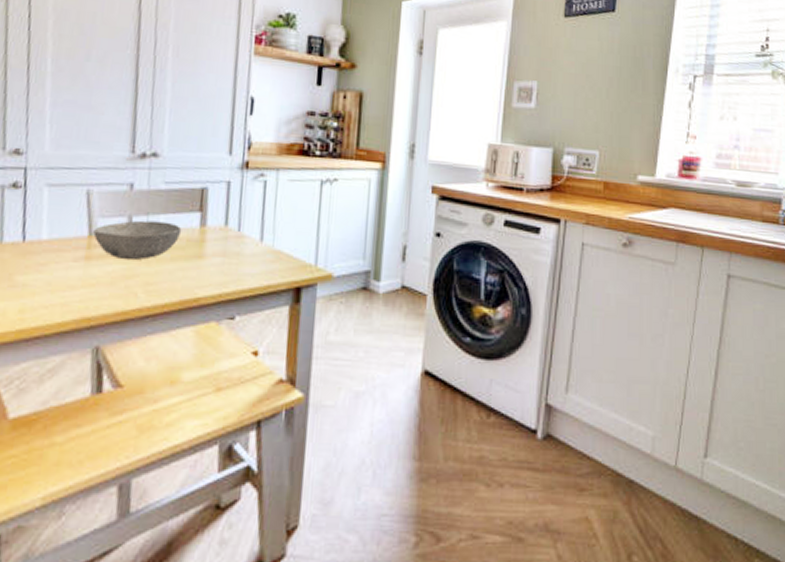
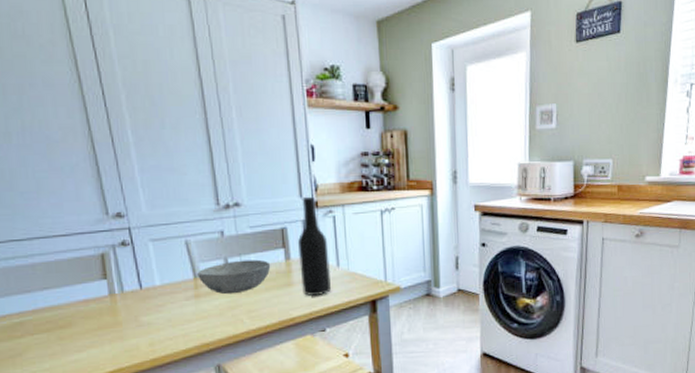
bottle: none [214,154,253,274] -> present [297,196,331,296]

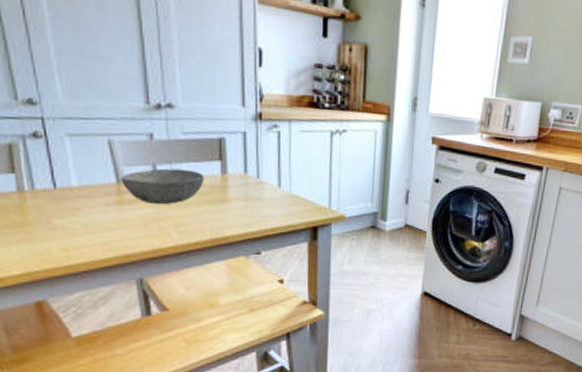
bottle: present [297,196,331,296] -> none [236,105,271,216]

